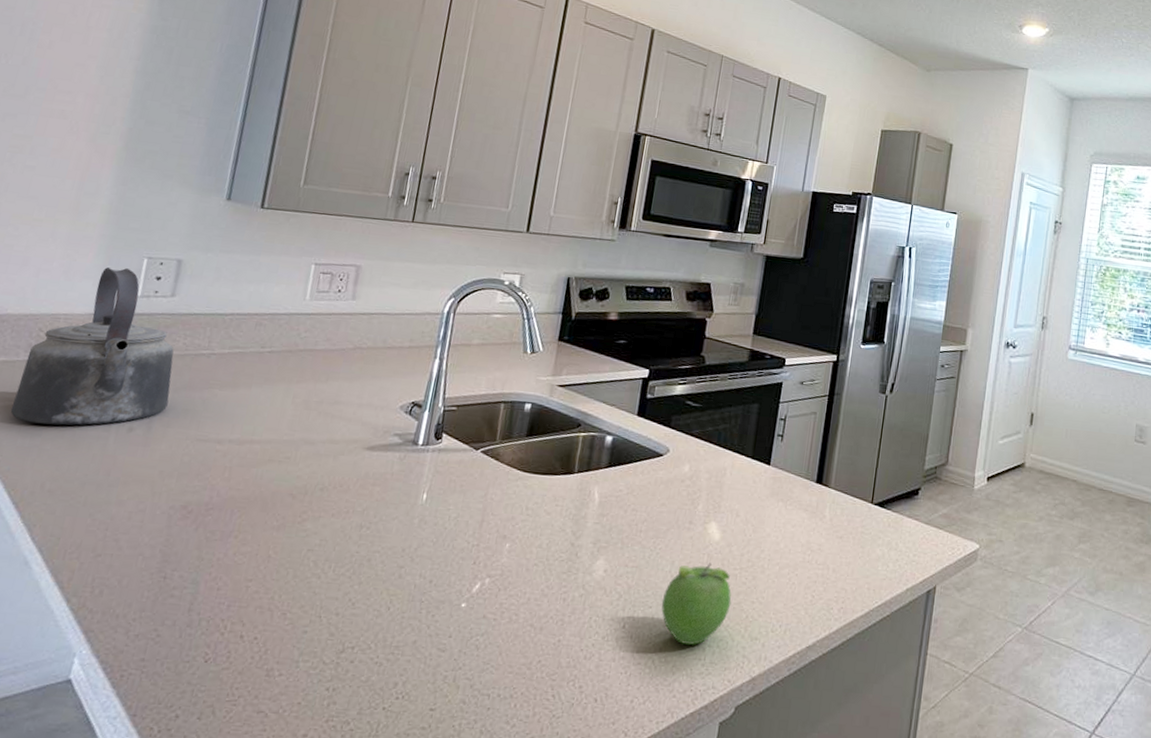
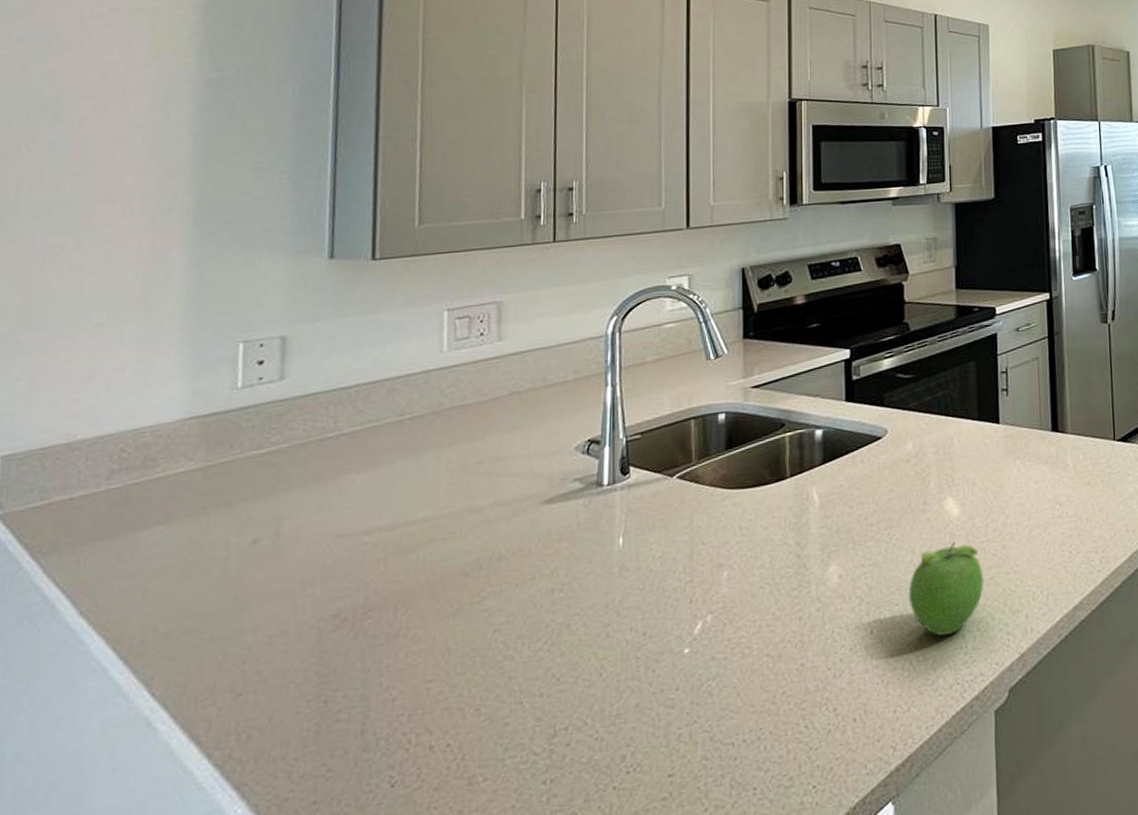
kettle: present [10,267,174,426] -> none [99,359,297,561]

